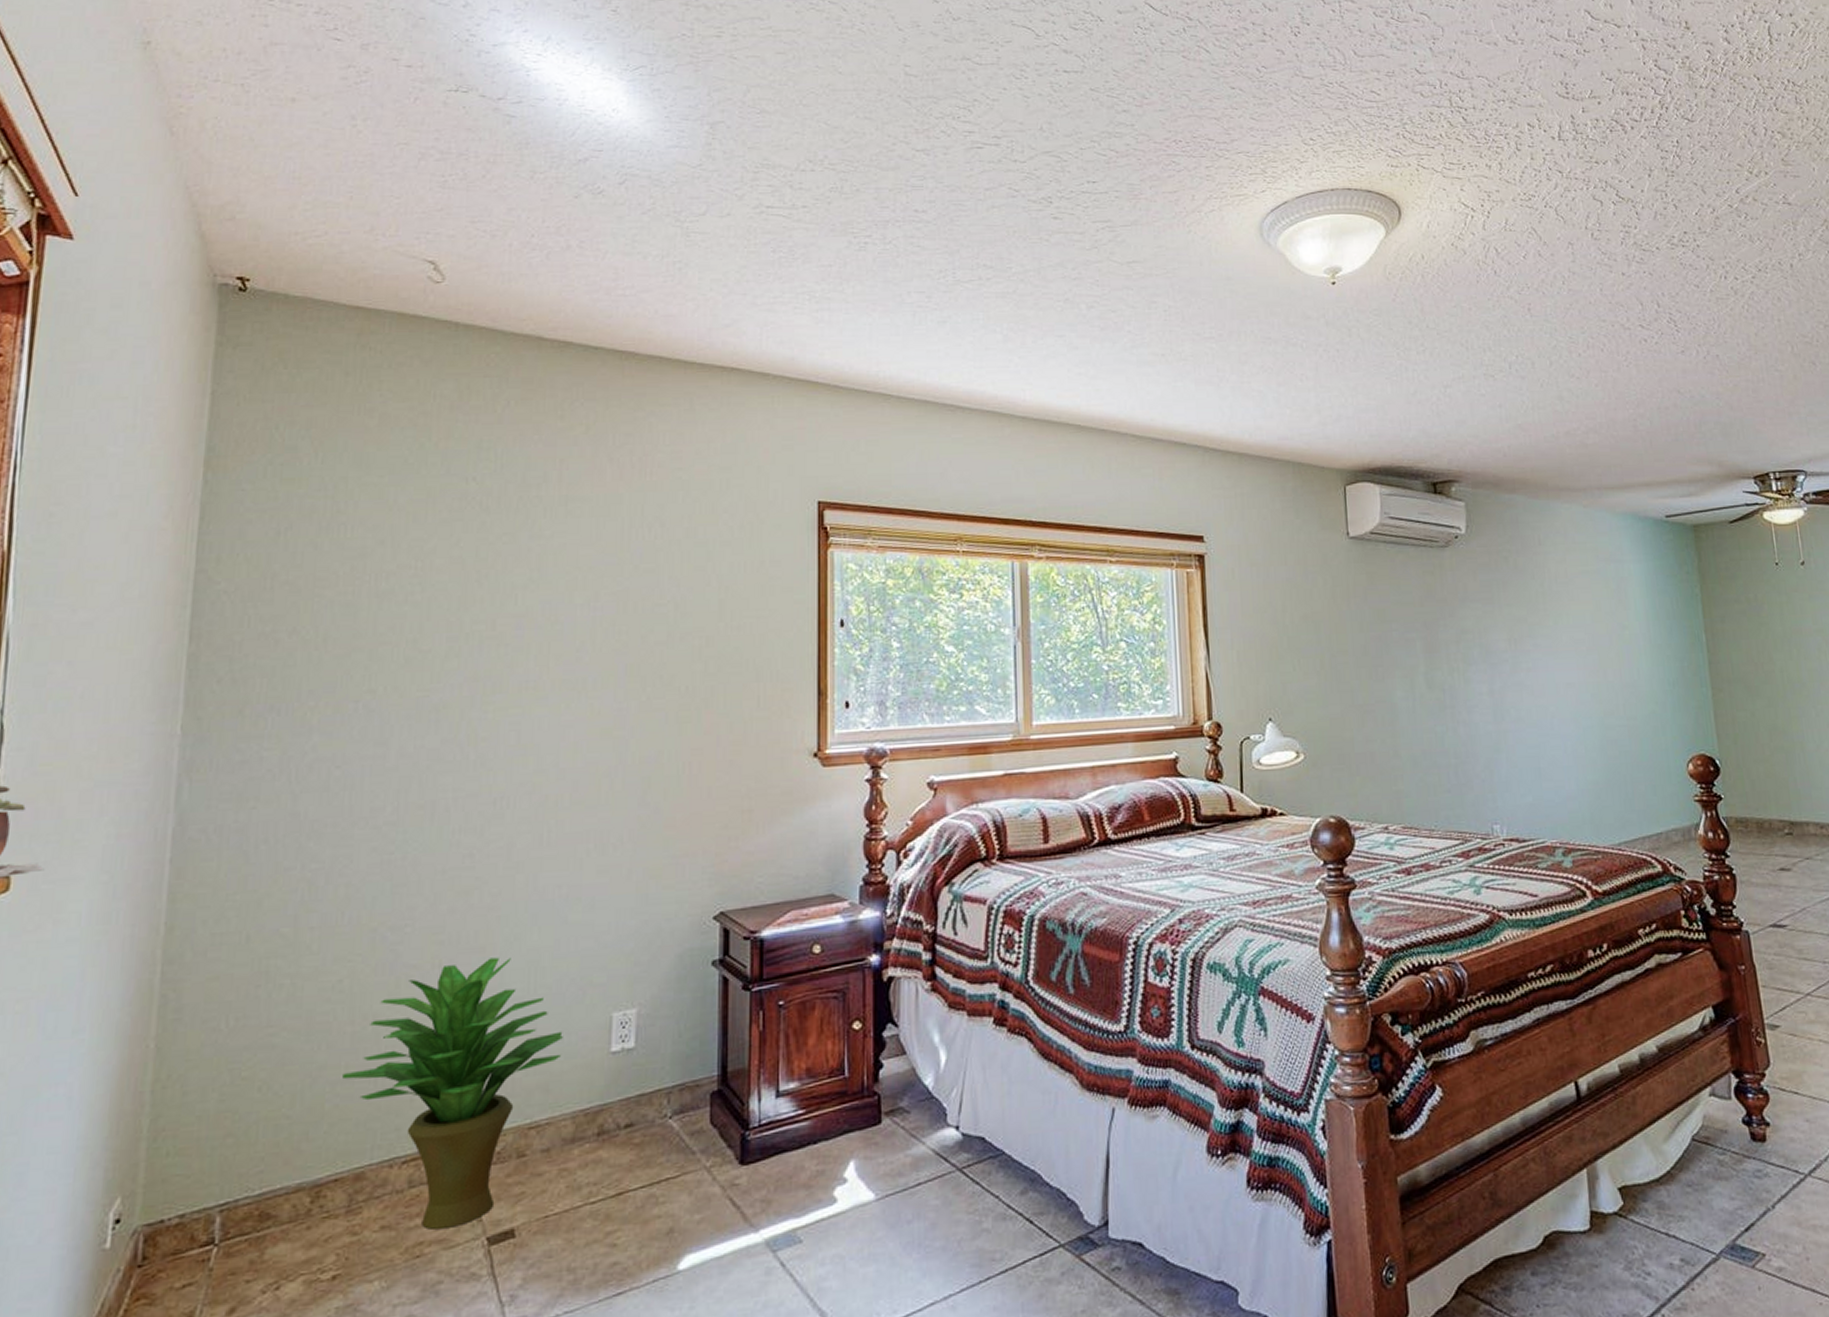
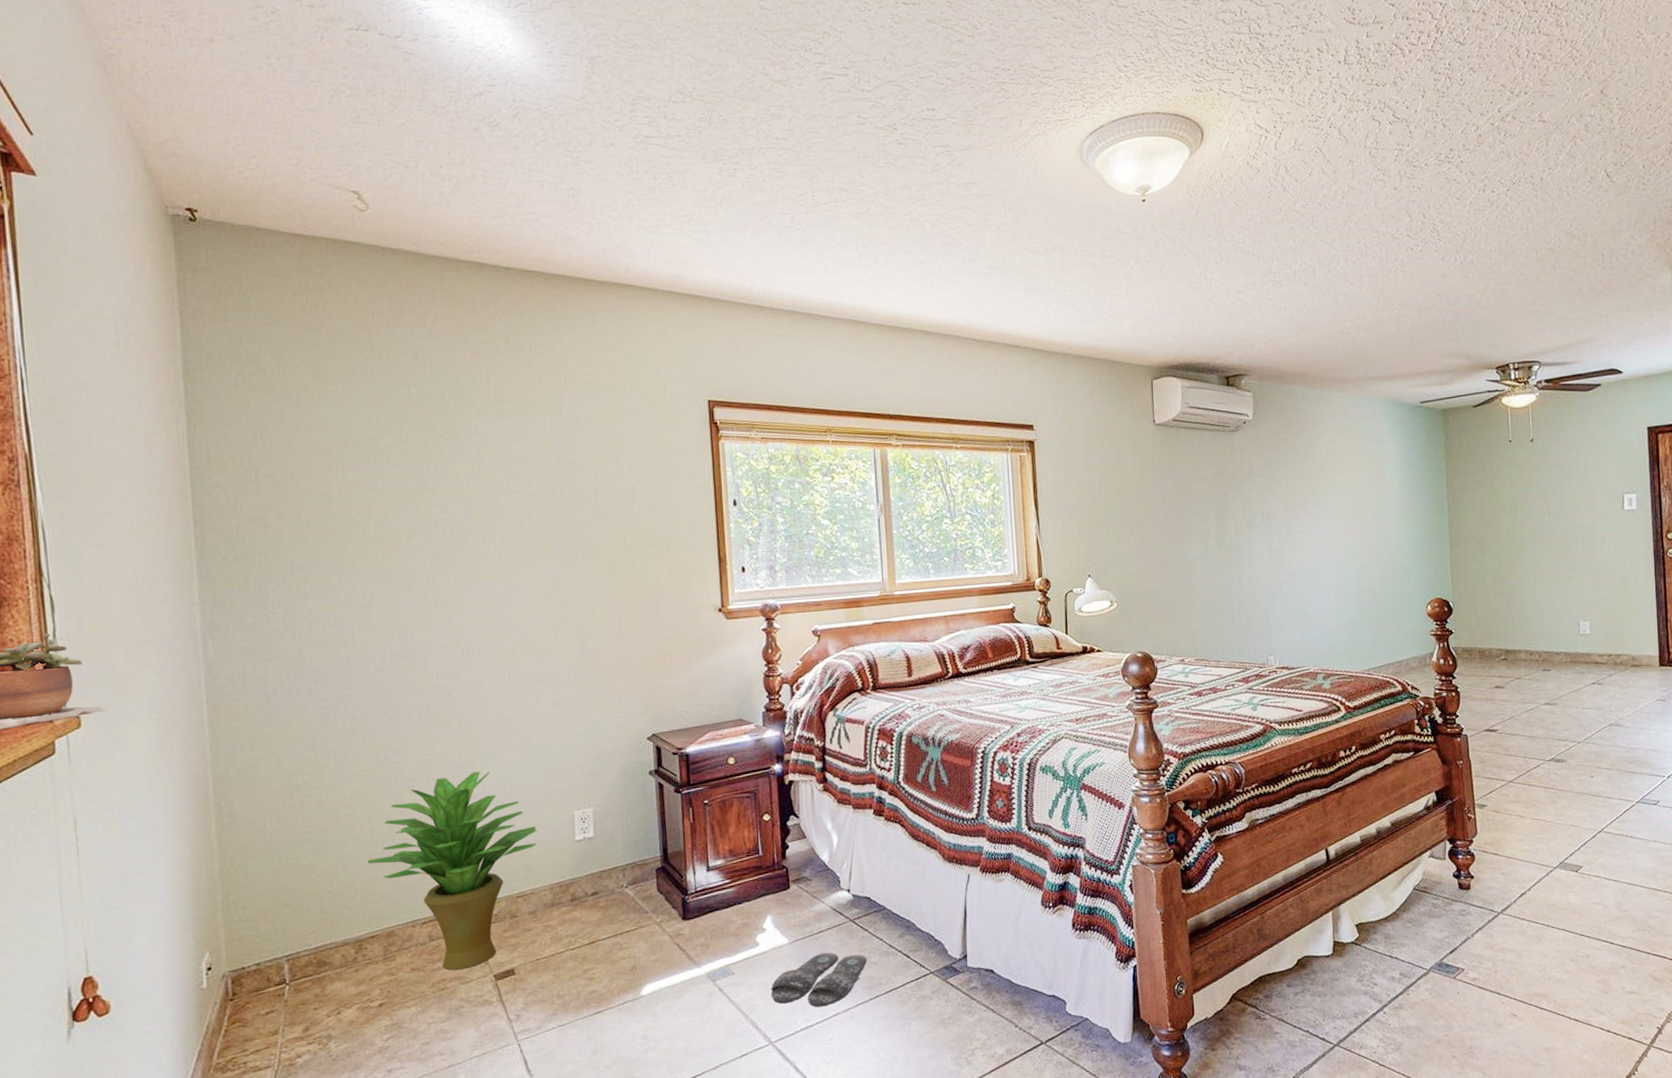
slippers: none [849,1213,977,1293] -> present [771,952,867,1007]

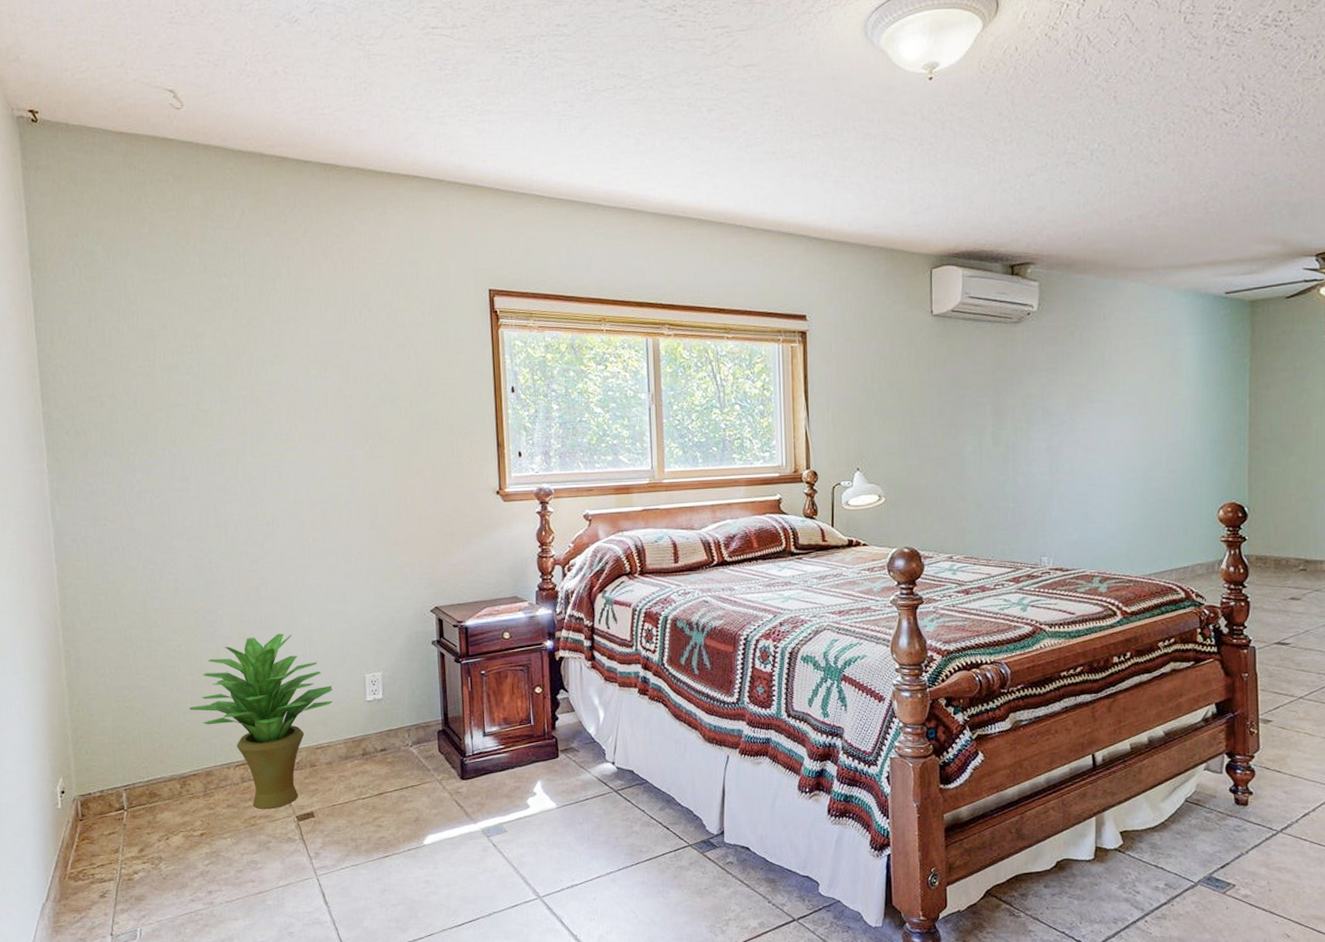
slippers: present [771,952,867,1007] -> none [540,819,629,869]

